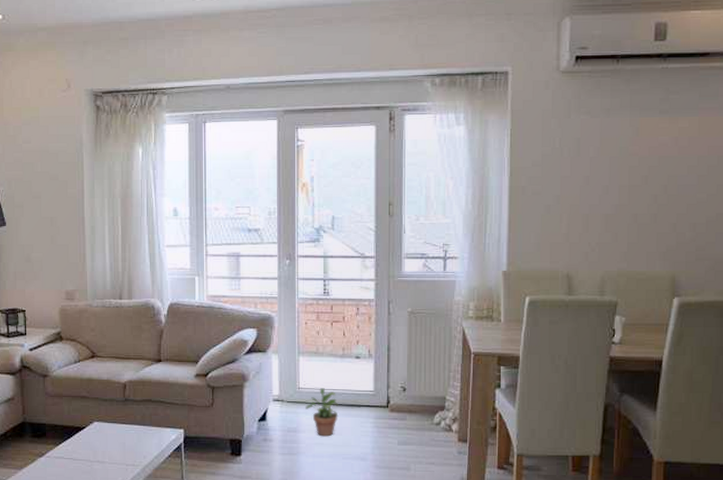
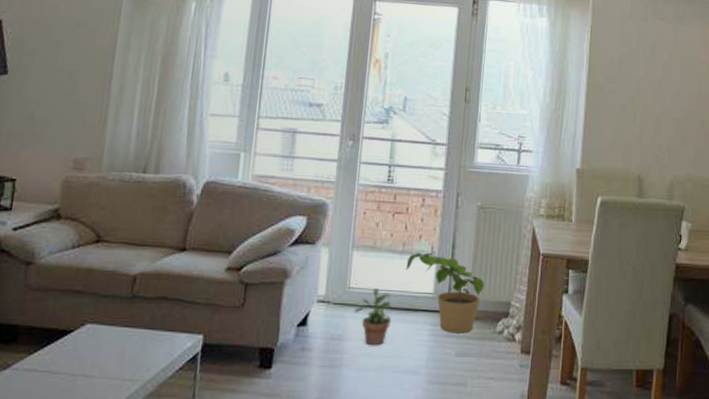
potted plant: none [347,355,420,425] -> present [405,252,484,334]

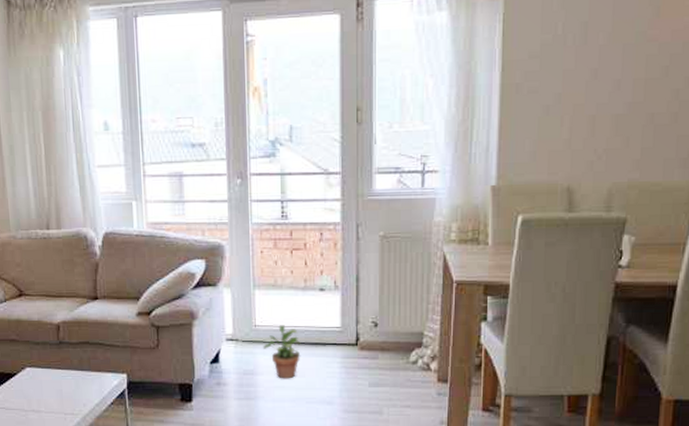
potted plant: present [405,252,484,334] -> none [309,287,394,365]

